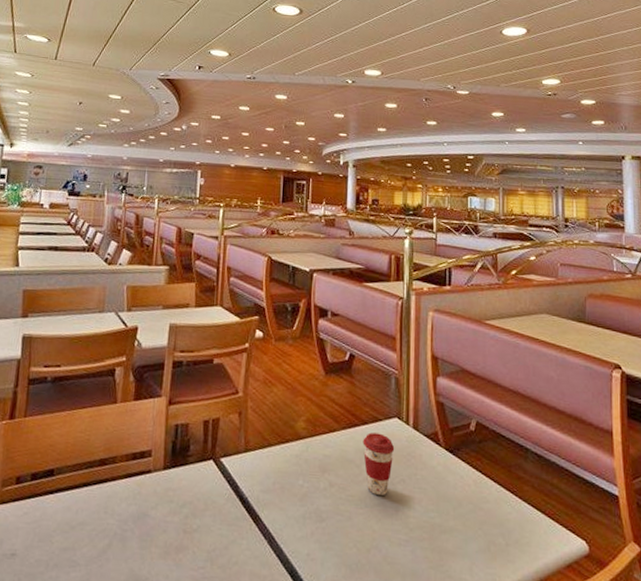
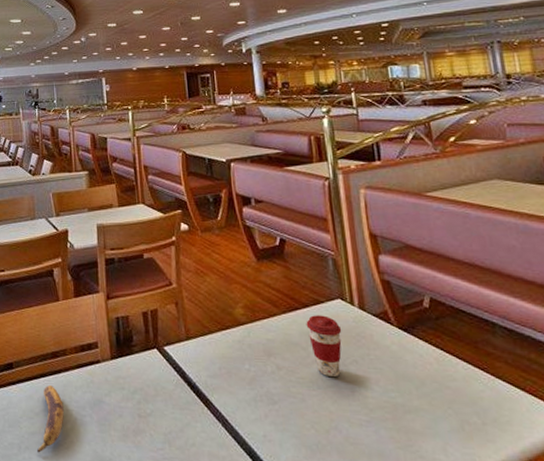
banana: none [67,496,104,571] -> present [37,385,64,453]

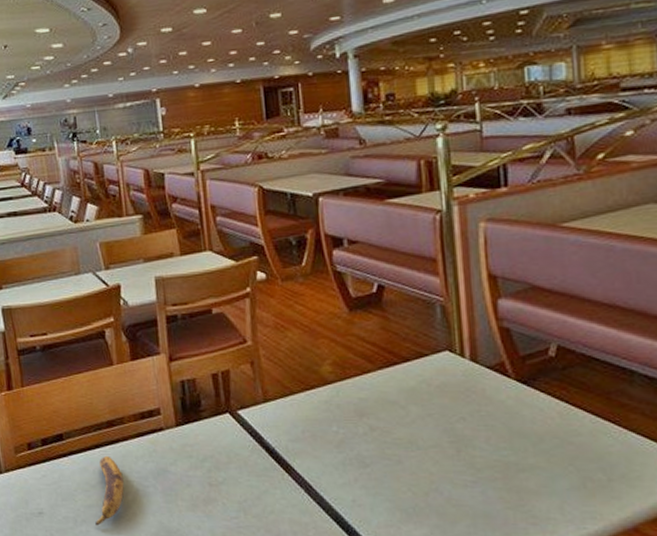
coffee cup: present [306,315,342,378] -> none [406,370,449,437]

